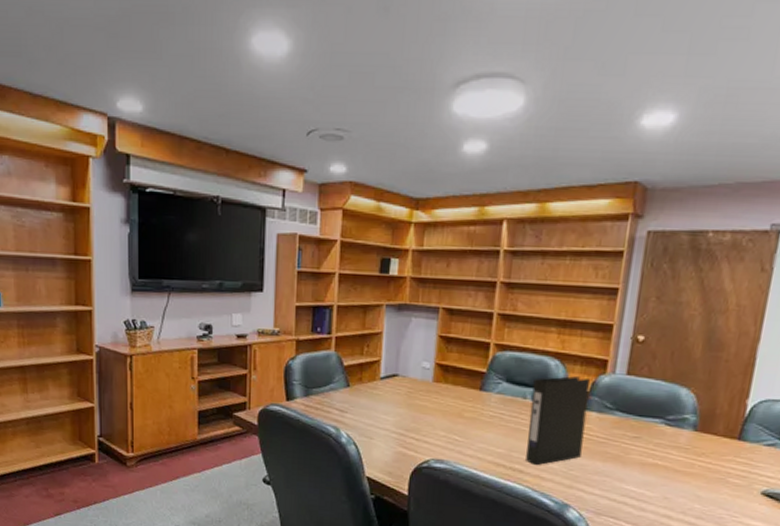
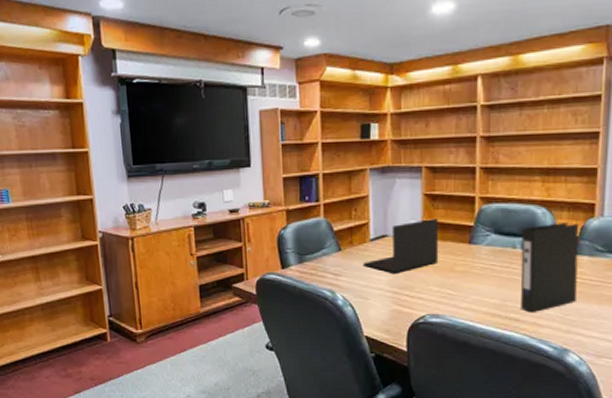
laptop: none [371,360,451,416] -> present [363,217,439,275]

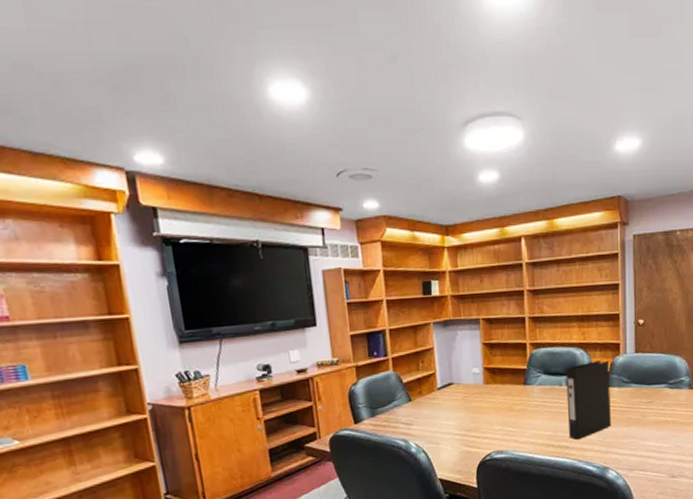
laptop: present [363,217,439,275] -> none [433,364,500,419]

